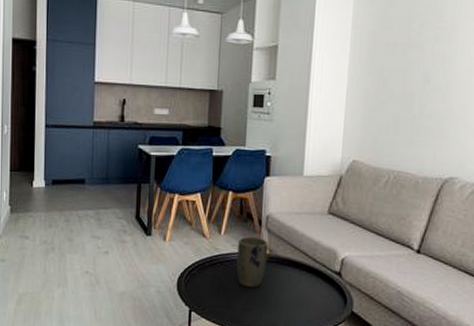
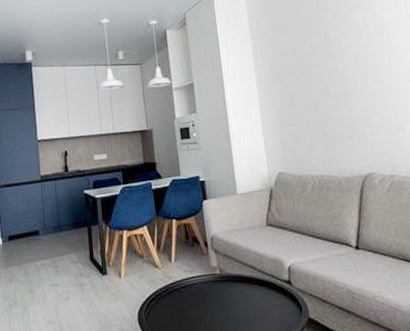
plant pot: present [236,236,269,288] -> none [189,259,220,311]

